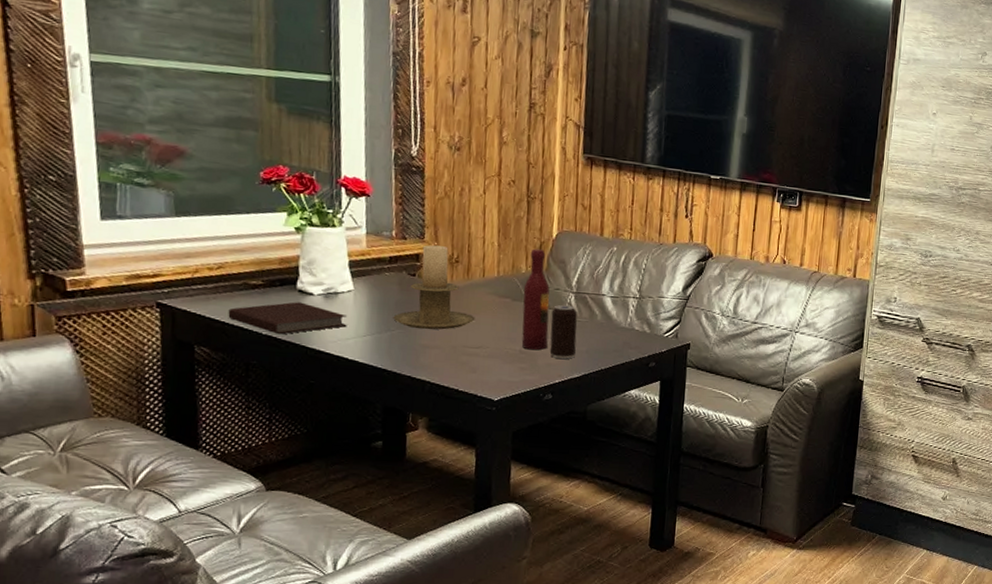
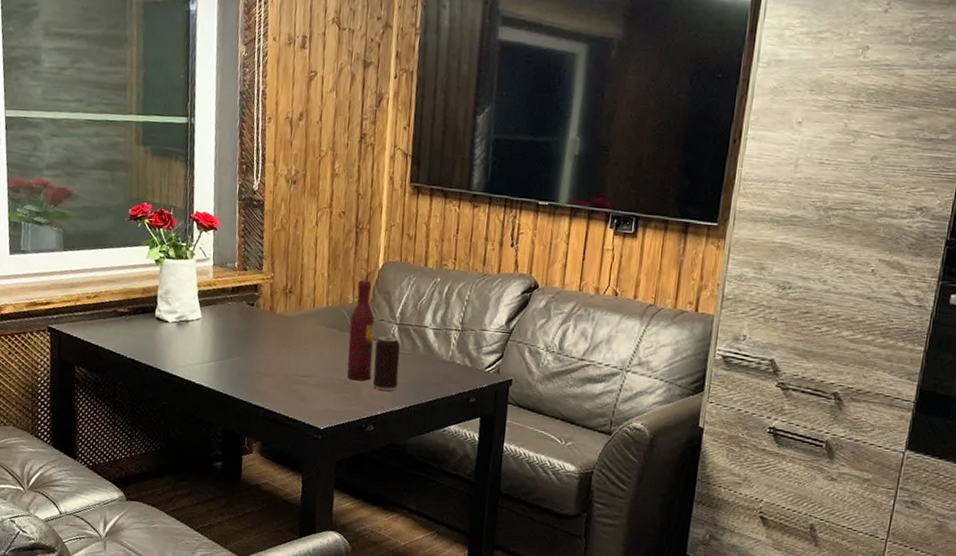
notebook: present [228,302,347,335] -> none [101,328,195,359]
candle holder: present [393,245,475,330] -> none [233,276,306,358]

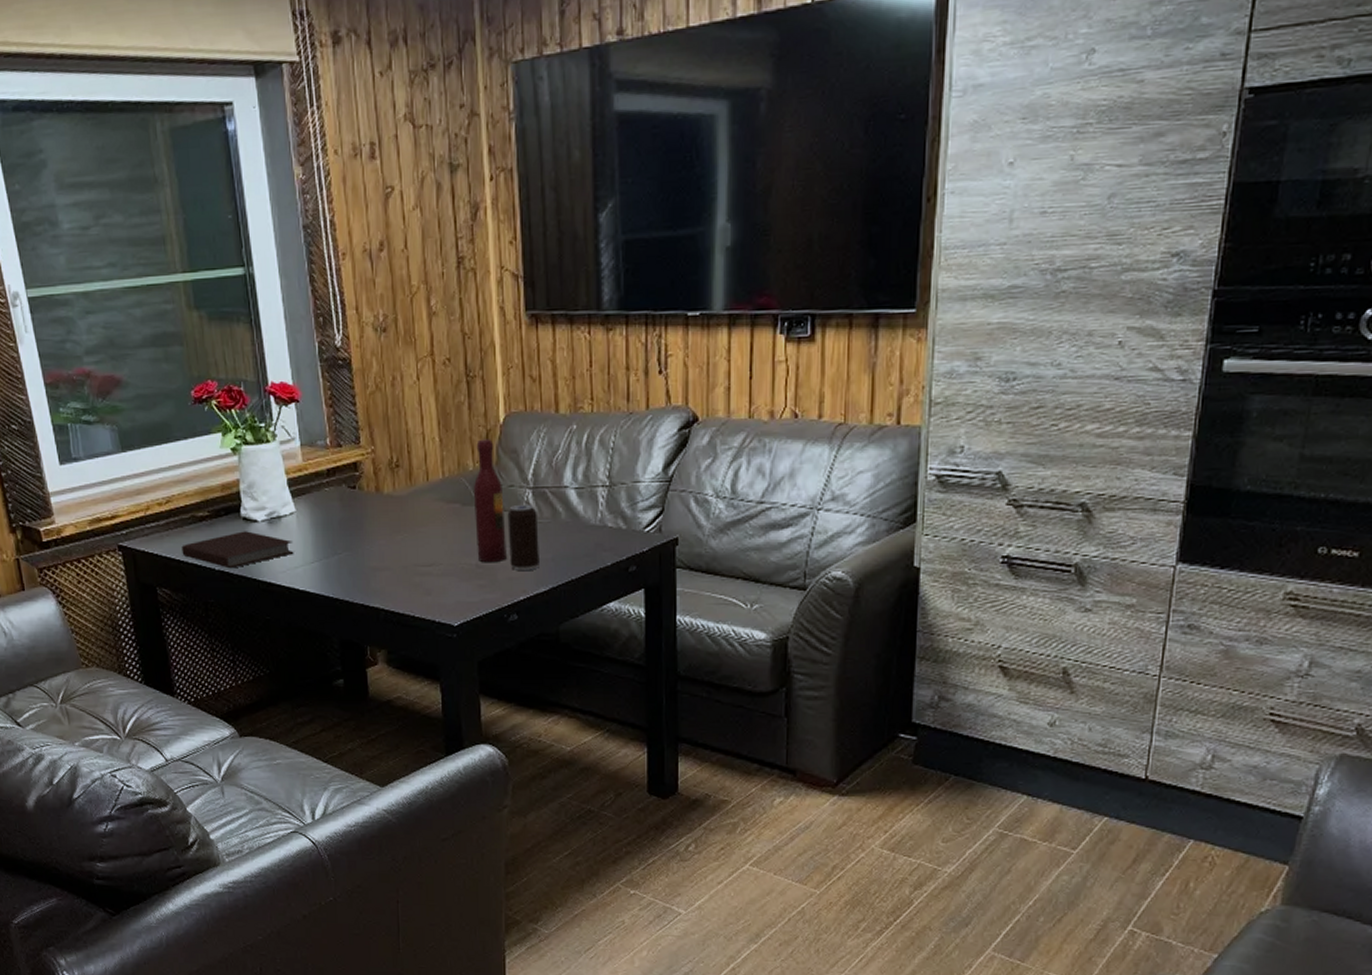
notebook: none [101,328,195,359] -> present [181,531,294,569]

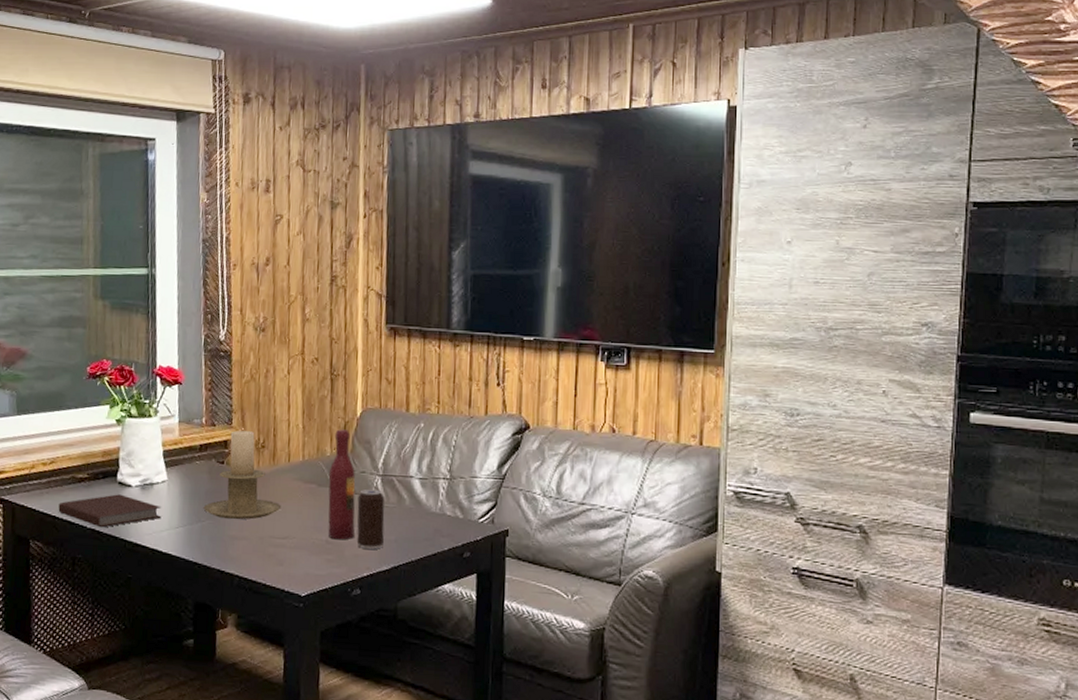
candle holder: none [338,449,424,550] -> present [203,430,282,520]

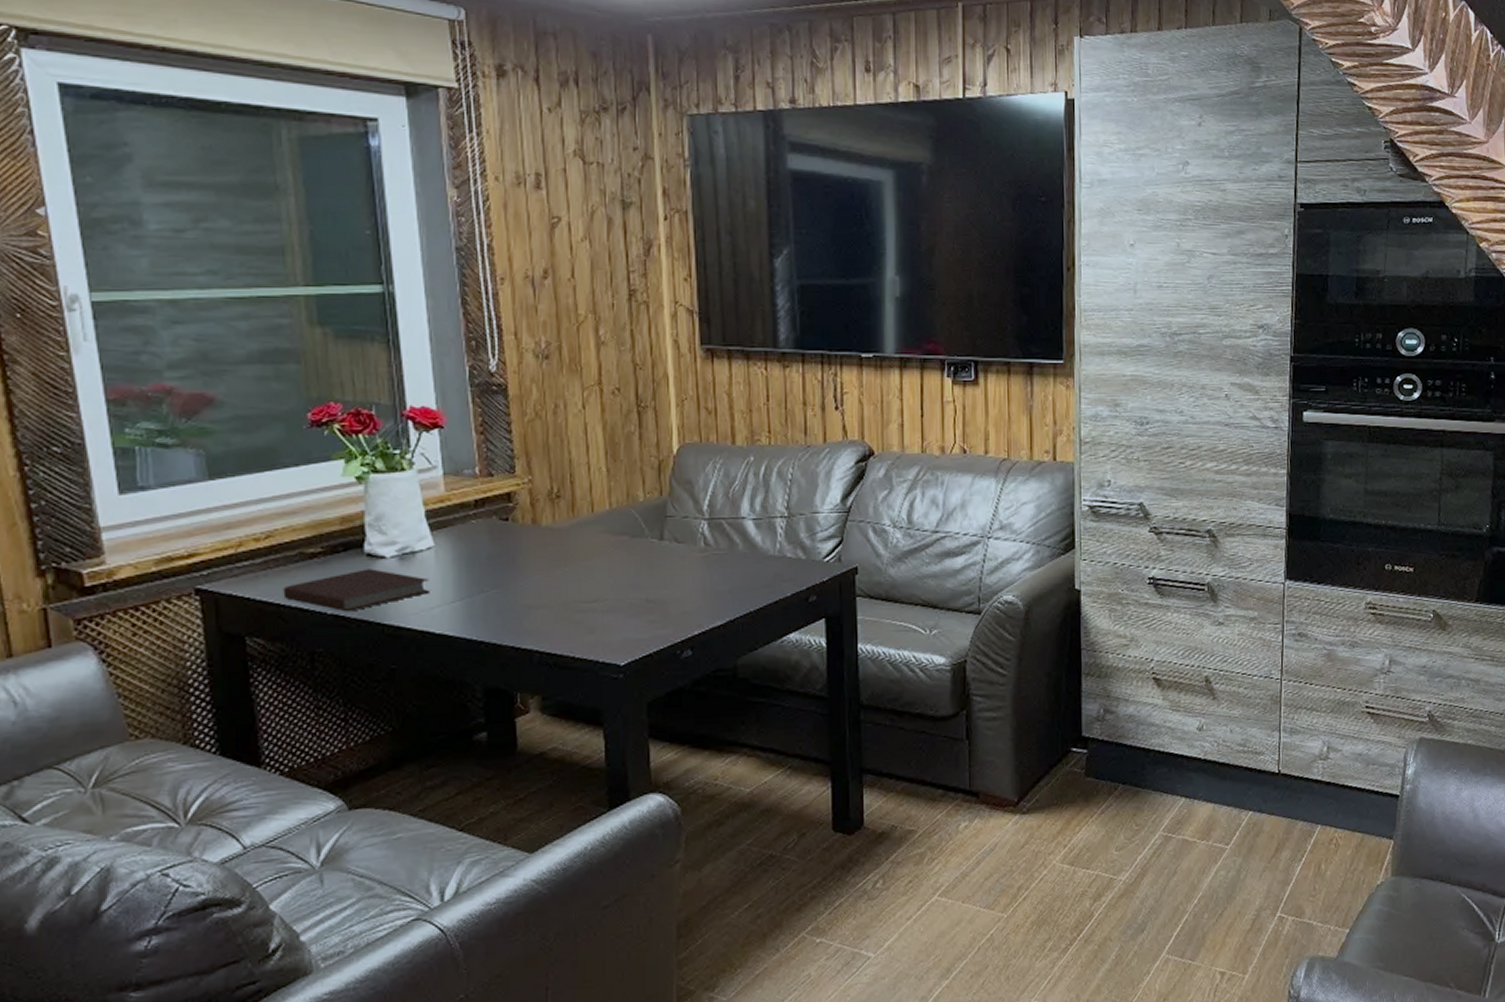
candle holder: present [203,430,282,520] -> none [486,479,587,586]
wine bottle: present [328,429,356,540] -> none [643,469,680,597]
beverage can: present [356,489,385,549] -> none [681,535,715,604]

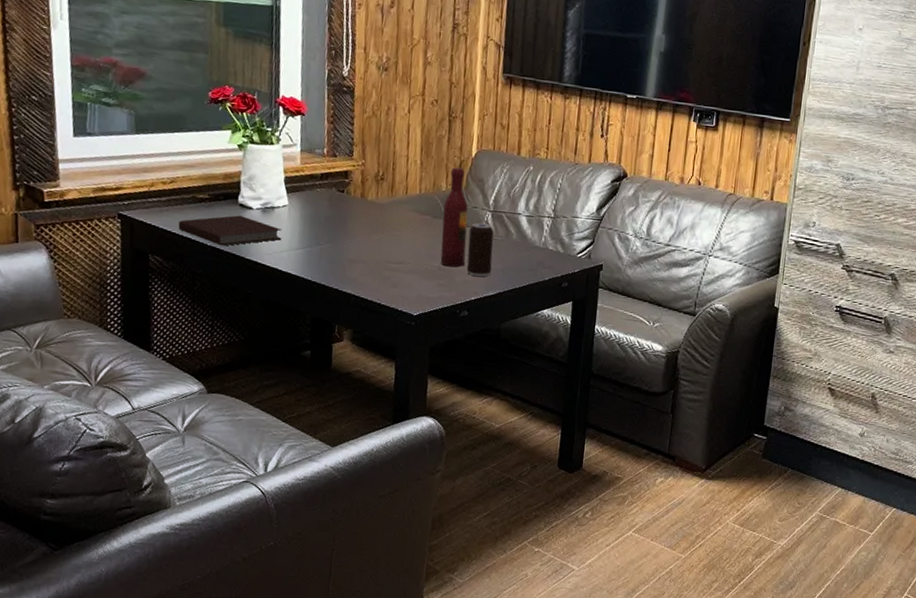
wine bottle: none [643,469,680,597] -> present [440,167,468,267]
beverage can: none [681,535,715,604] -> present [466,222,494,277]

